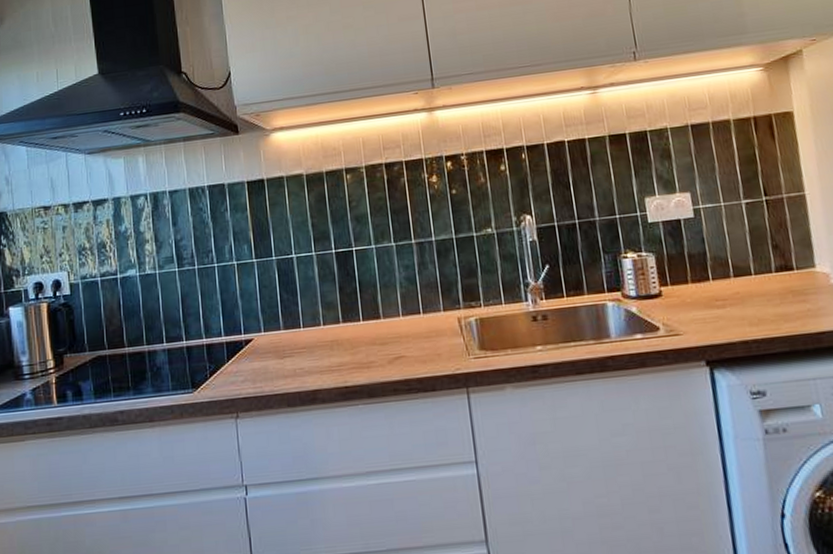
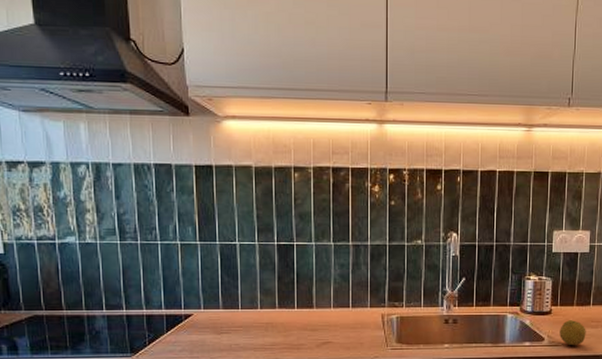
fruit: none [676,301,713,334] -> present [559,320,586,346]

